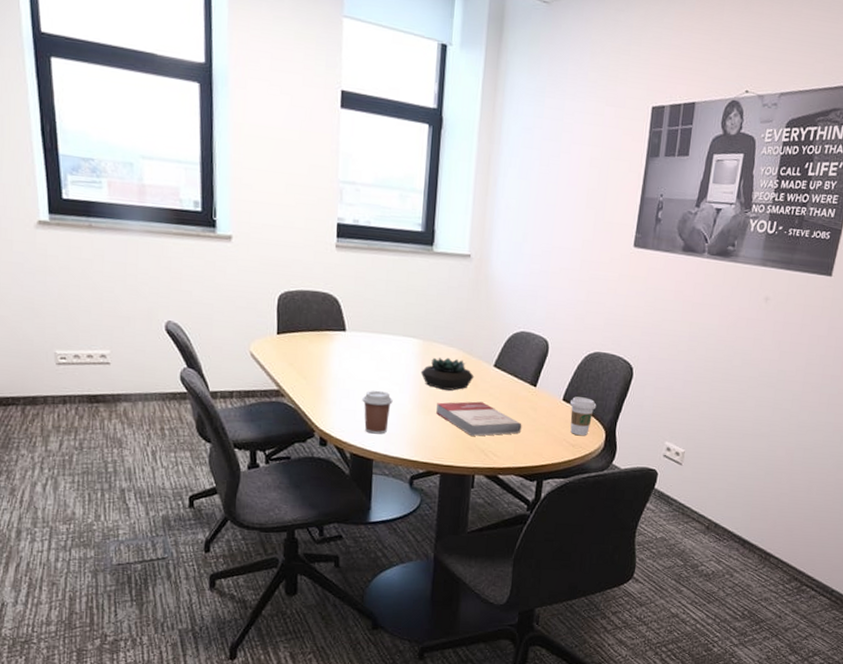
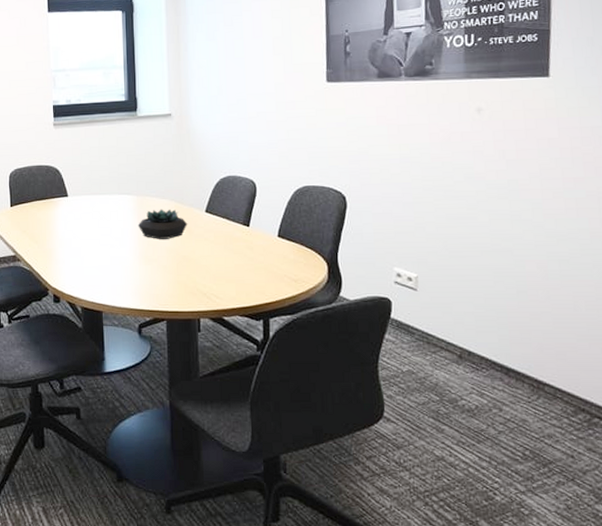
coffee cup: present [362,390,393,434] -> none [88,246,115,287]
book: present [436,401,522,436] -> none [156,247,241,280]
coffee cup: present [569,396,597,436] -> none [285,231,314,270]

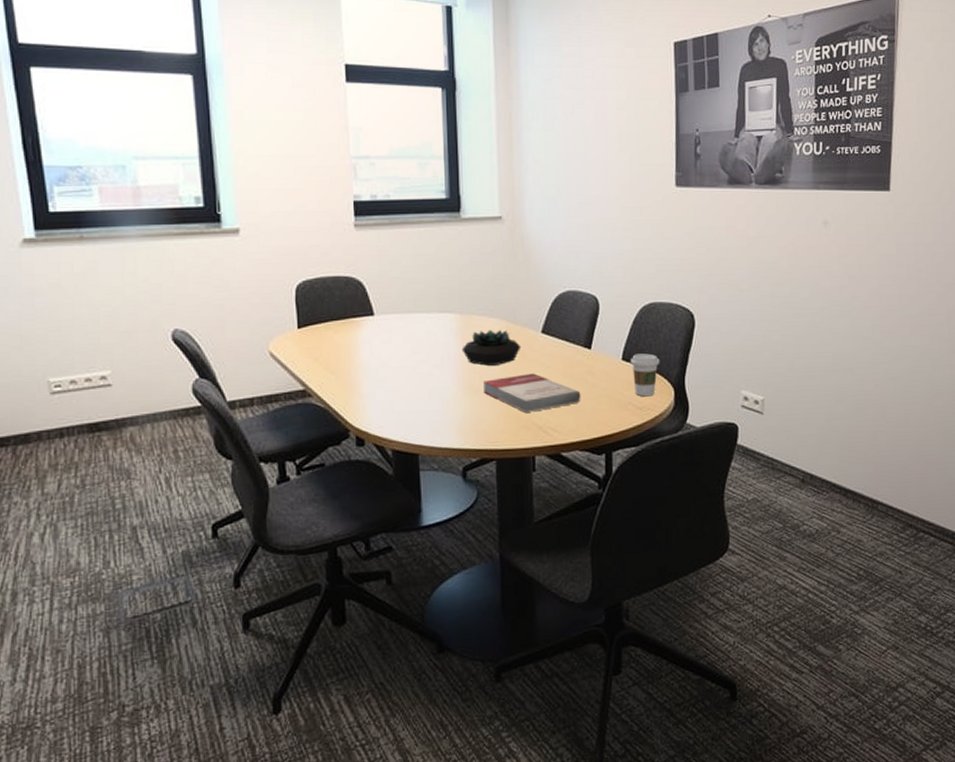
book: none [156,247,241,280] -> present [484,373,581,412]
coffee cup: none [285,231,314,270] -> present [630,353,660,397]

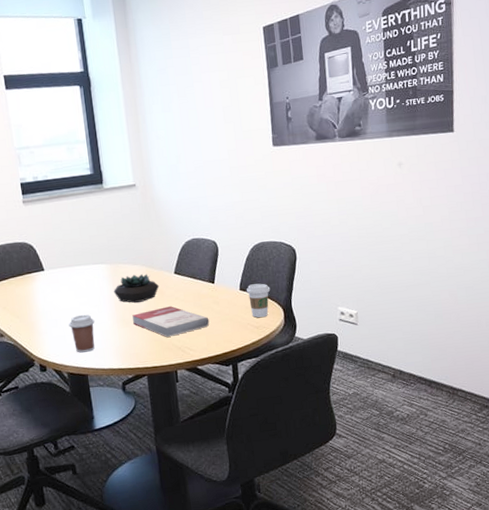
coffee cup: none [399,375,434,425] -> present [68,314,95,353]

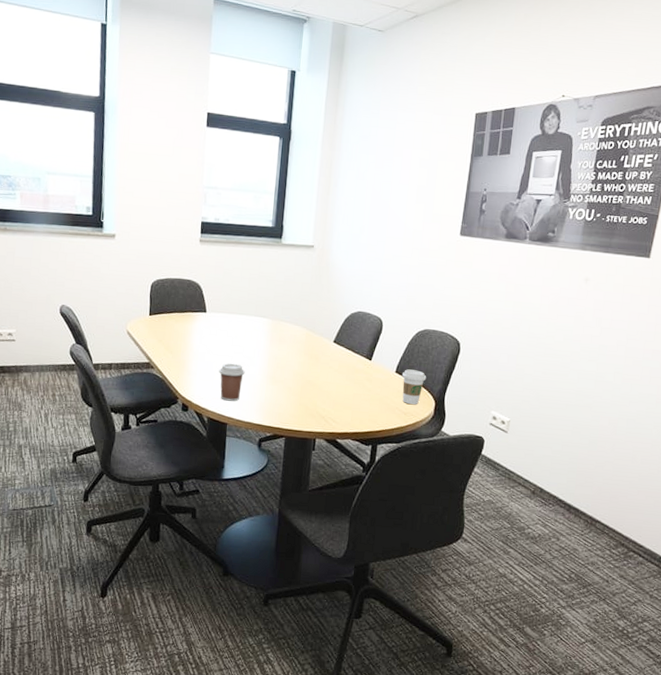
succulent plant: present [113,274,160,303] -> none [269,334,316,364]
book: present [132,306,210,337] -> none [282,373,359,404]

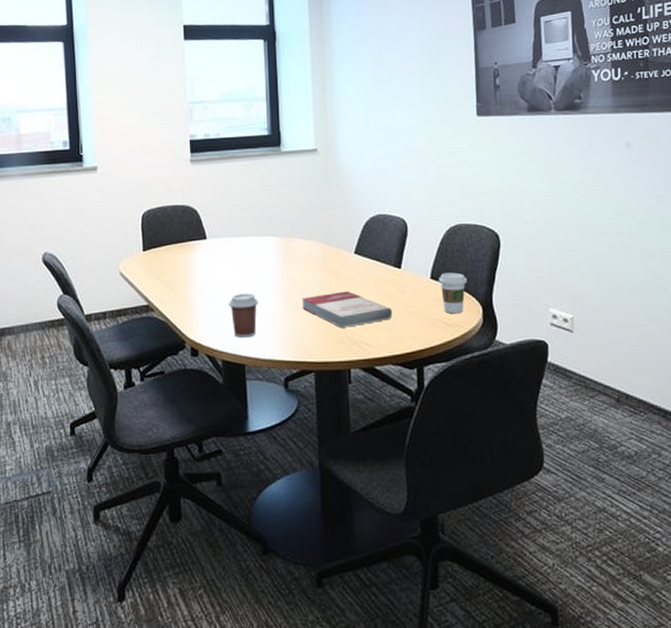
book: none [282,373,359,404] -> present [302,291,393,328]

